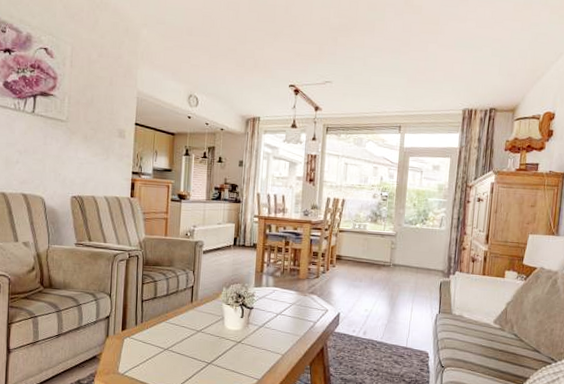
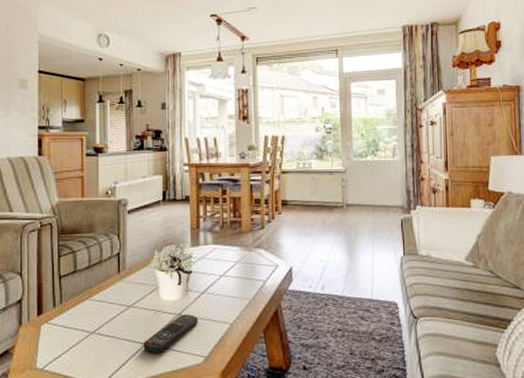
remote control: none [207,342,256,372] -> present [143,314,199,353]

